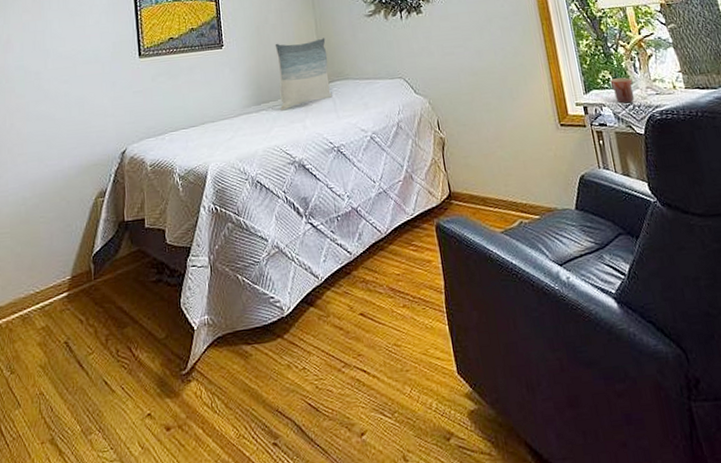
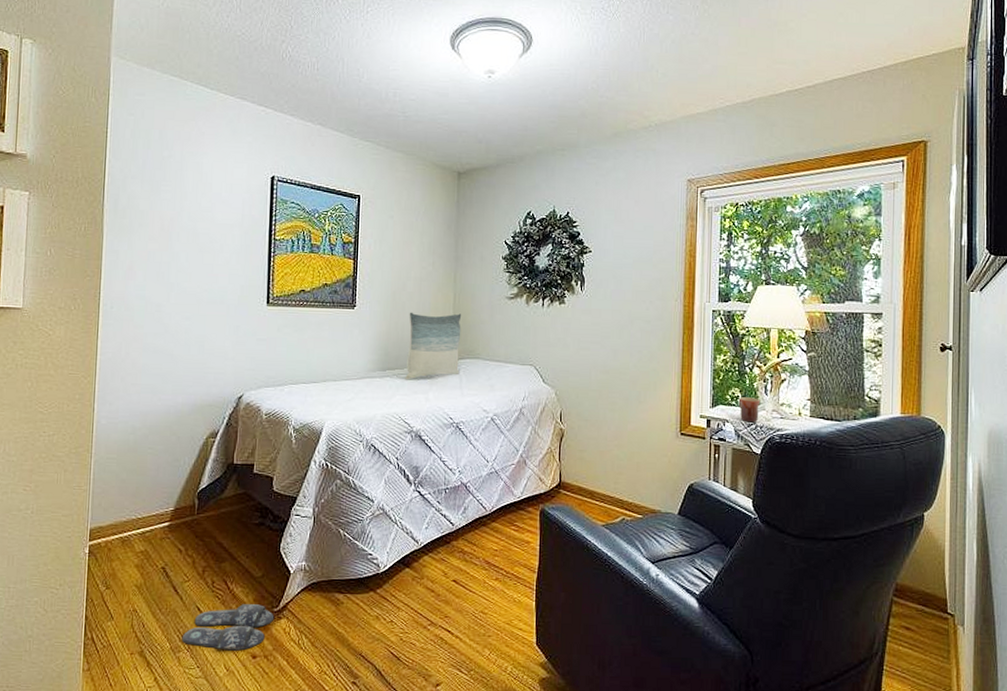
slippers: none [92,369,184,426] -> present [181,604,275,651]

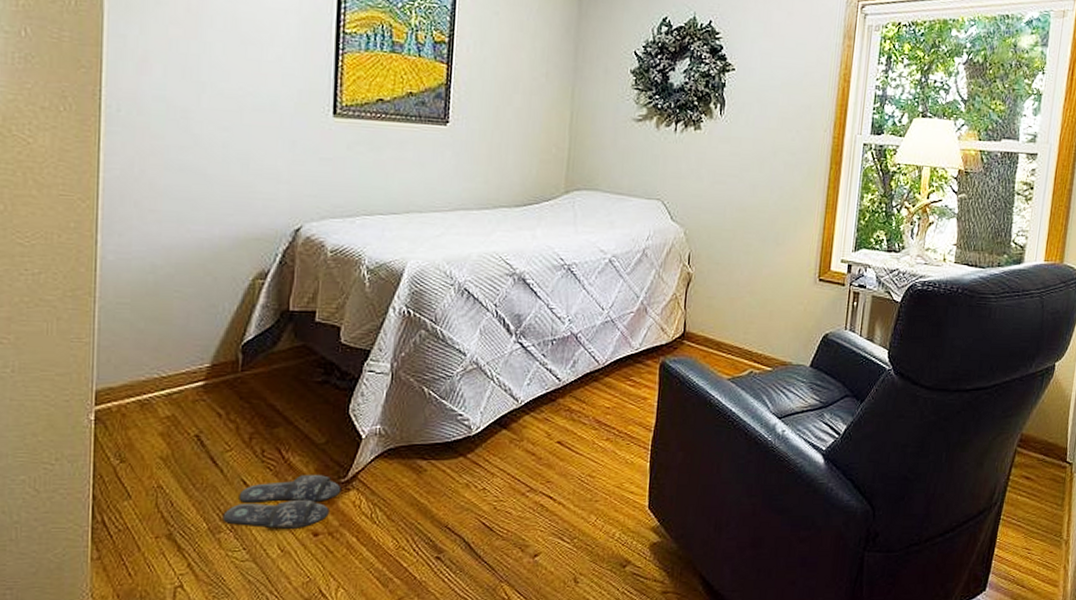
pillow: present [405,312,462,380] -> none [508,132,580,214]
mug: present [738,397,761,423] -> none [882,240,906,269]

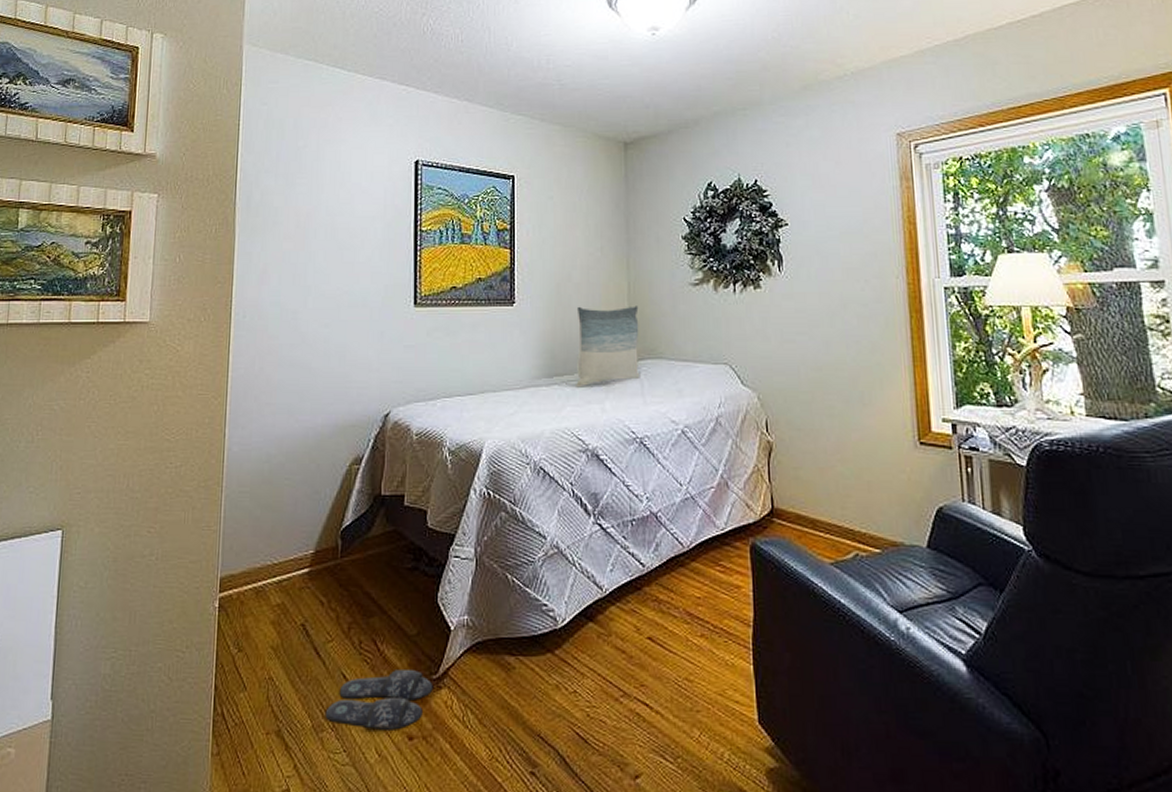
pillow: none [508,132,580,214] -> present [576,306,640,388]

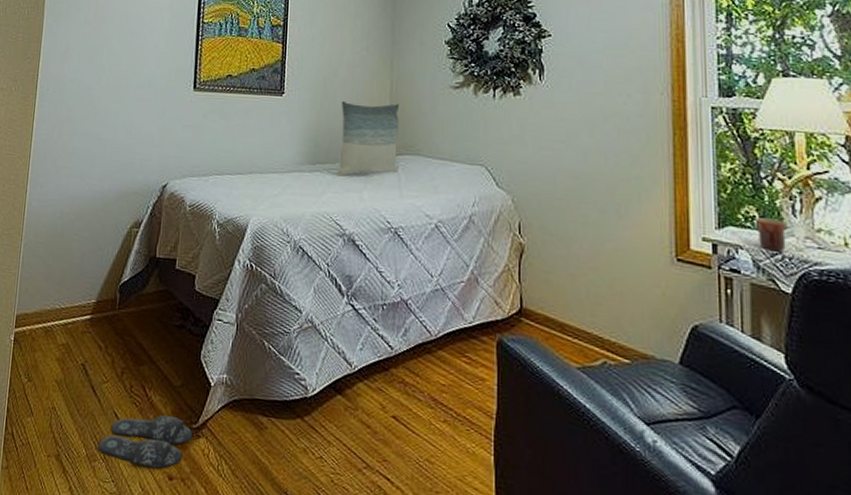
mug: none [989,394,1019,426] -> present [755,217,787,252]

